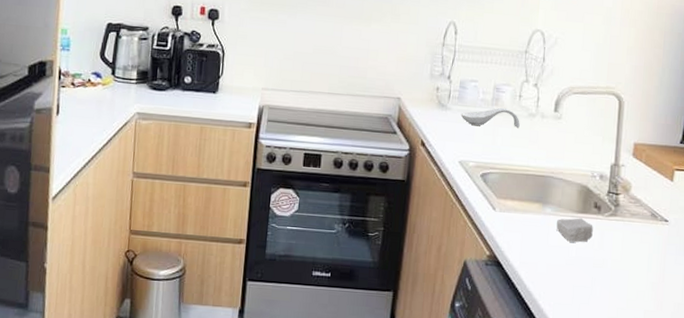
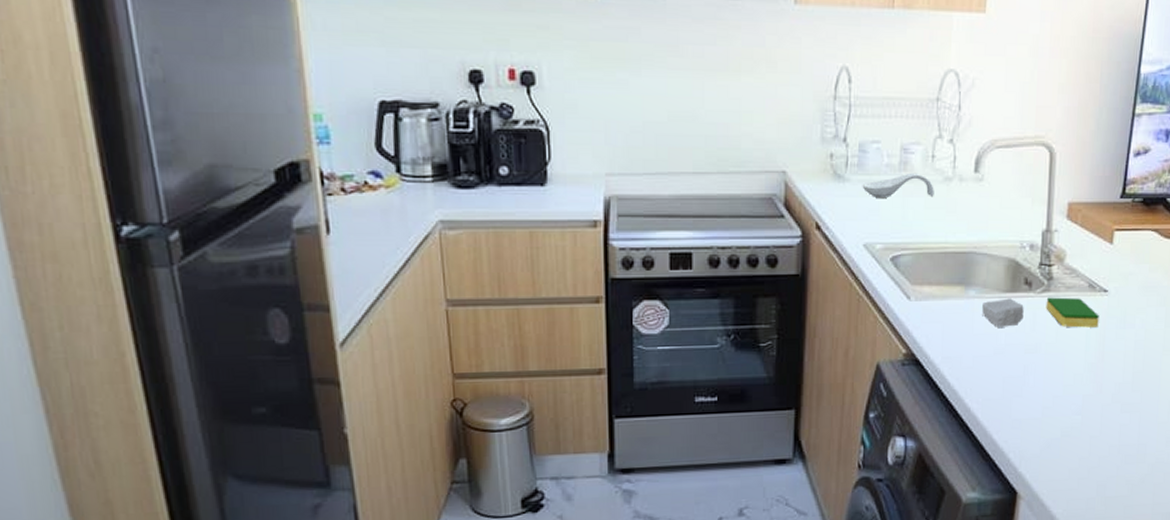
dish sponge: none [612,221,660,252] -> present [1046,297,1099,328]

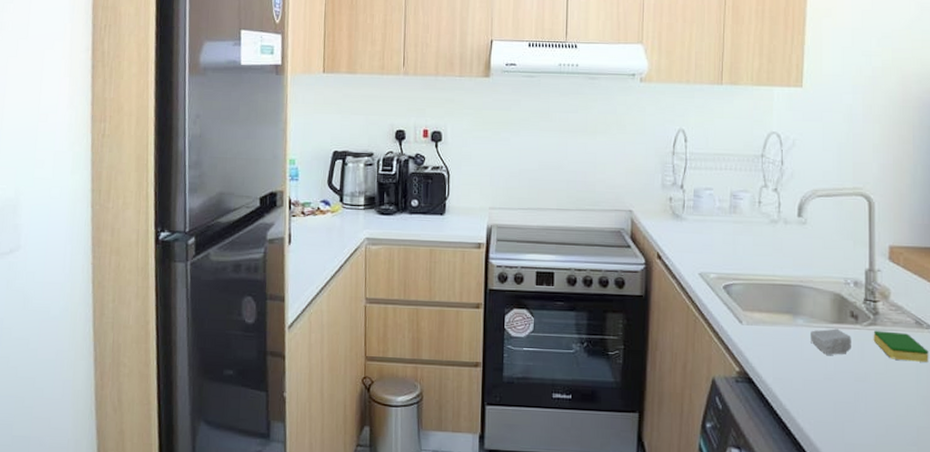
spoon rest: present [862,172,934,197] -> none [697,215,762,235]

